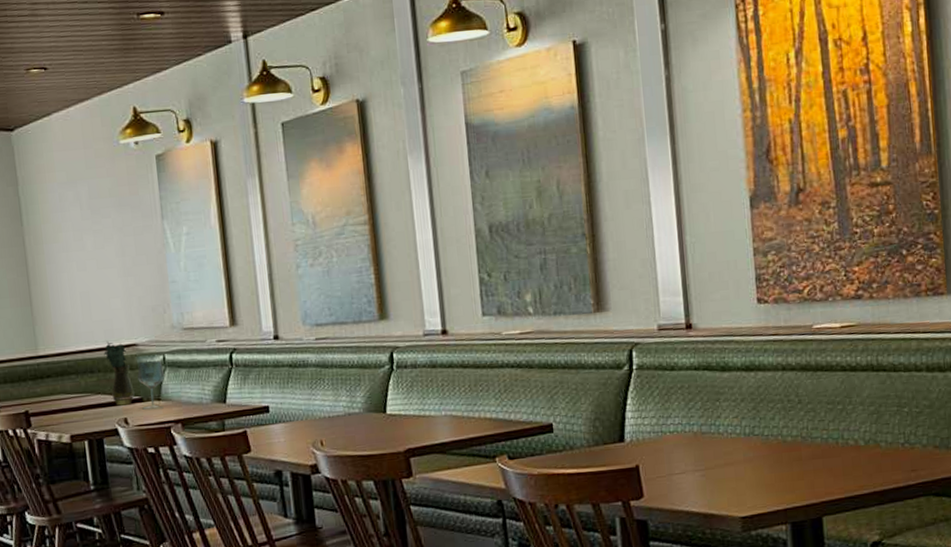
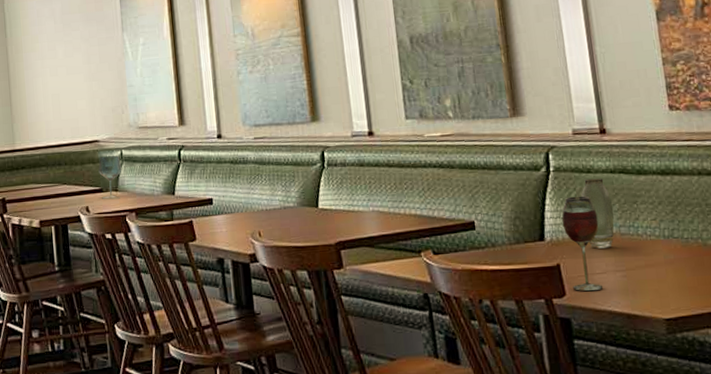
vase: present [104,341,135,406] -> none [70,137,96,195]
wineglass: none [642,394,682,493] -> present [561,196,603,292]
vase: none [664,375,696,449] -> present [581,178,615,249]

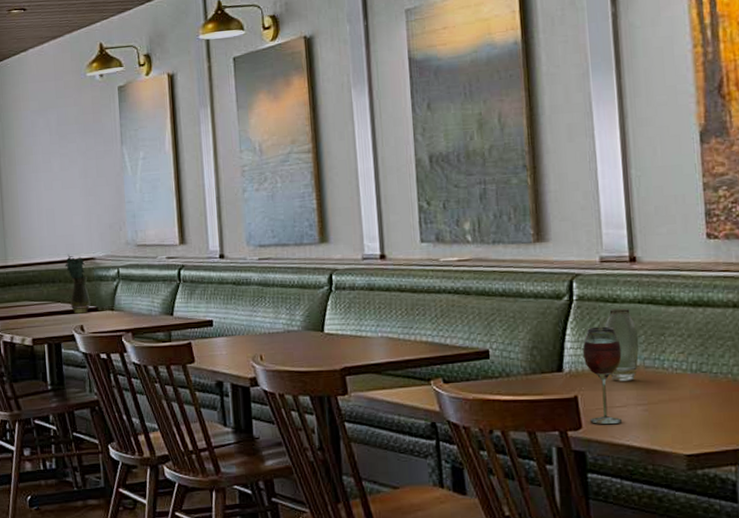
vase: none [70,137,96,195] -> present [65,254,91,314]
wine glass: present [98,155,122,200] -> none [94,274,119,319]

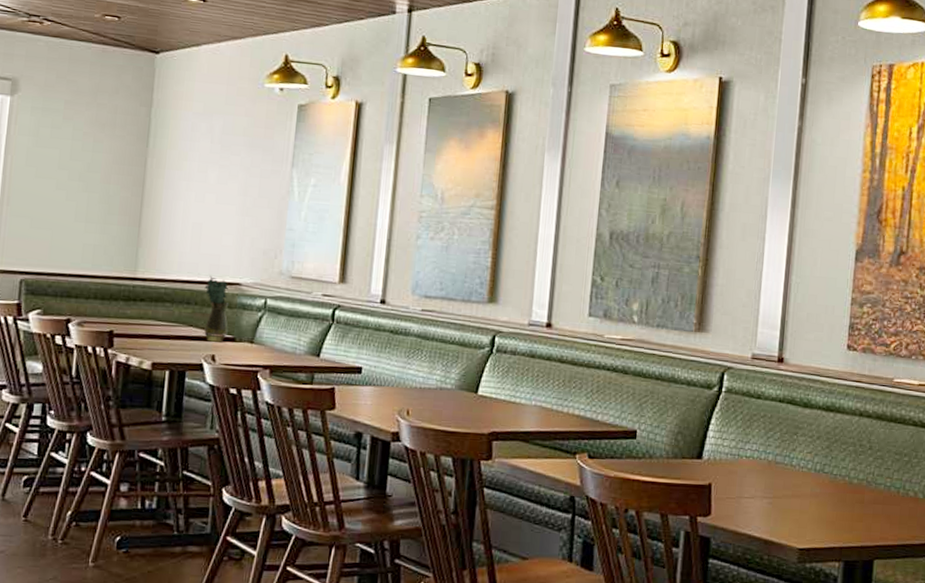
wineglass: present [582,326,623,425] -> none [719,419,758,514]
vase: present [605,308,639,381] -> none [744,404,775,474]

